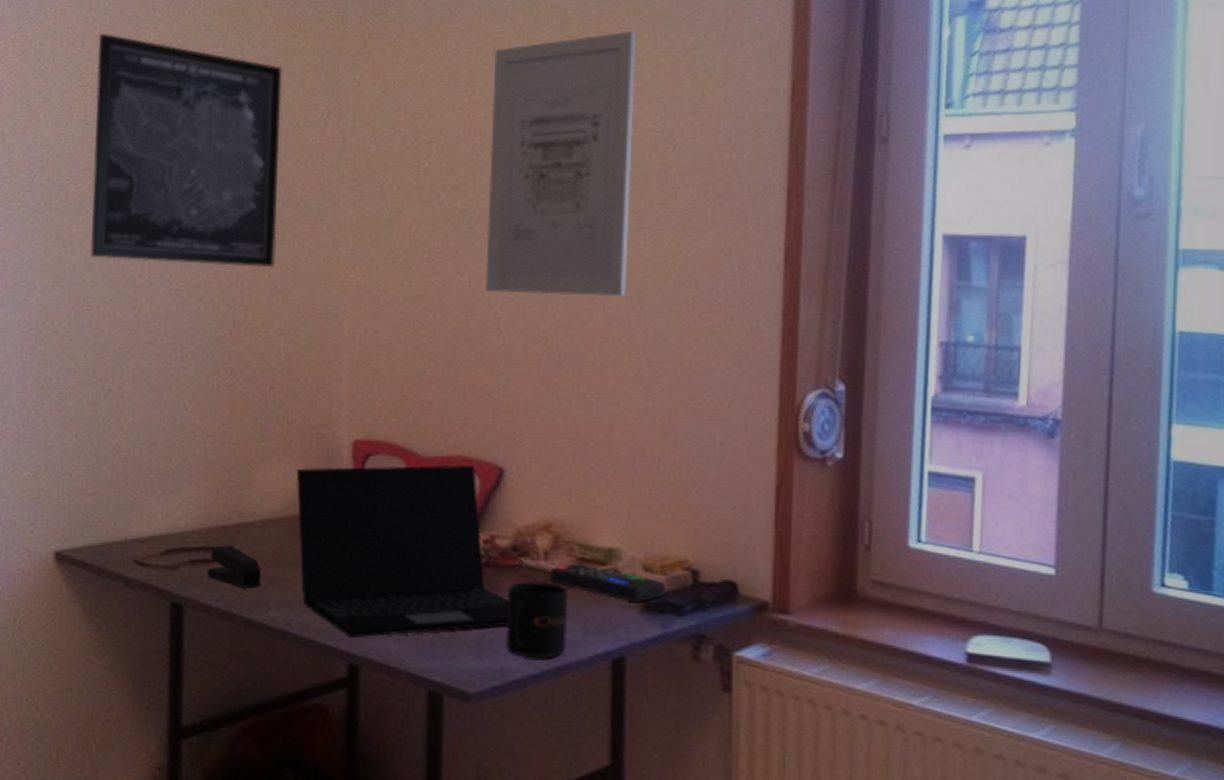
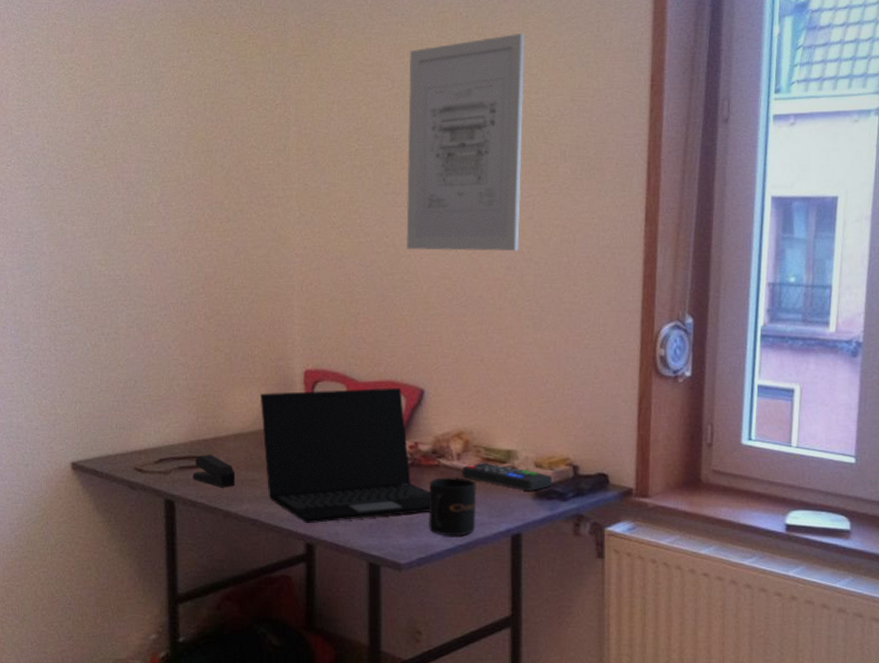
wall art: present [90,33,282,268] -> none [84,42,237,234]

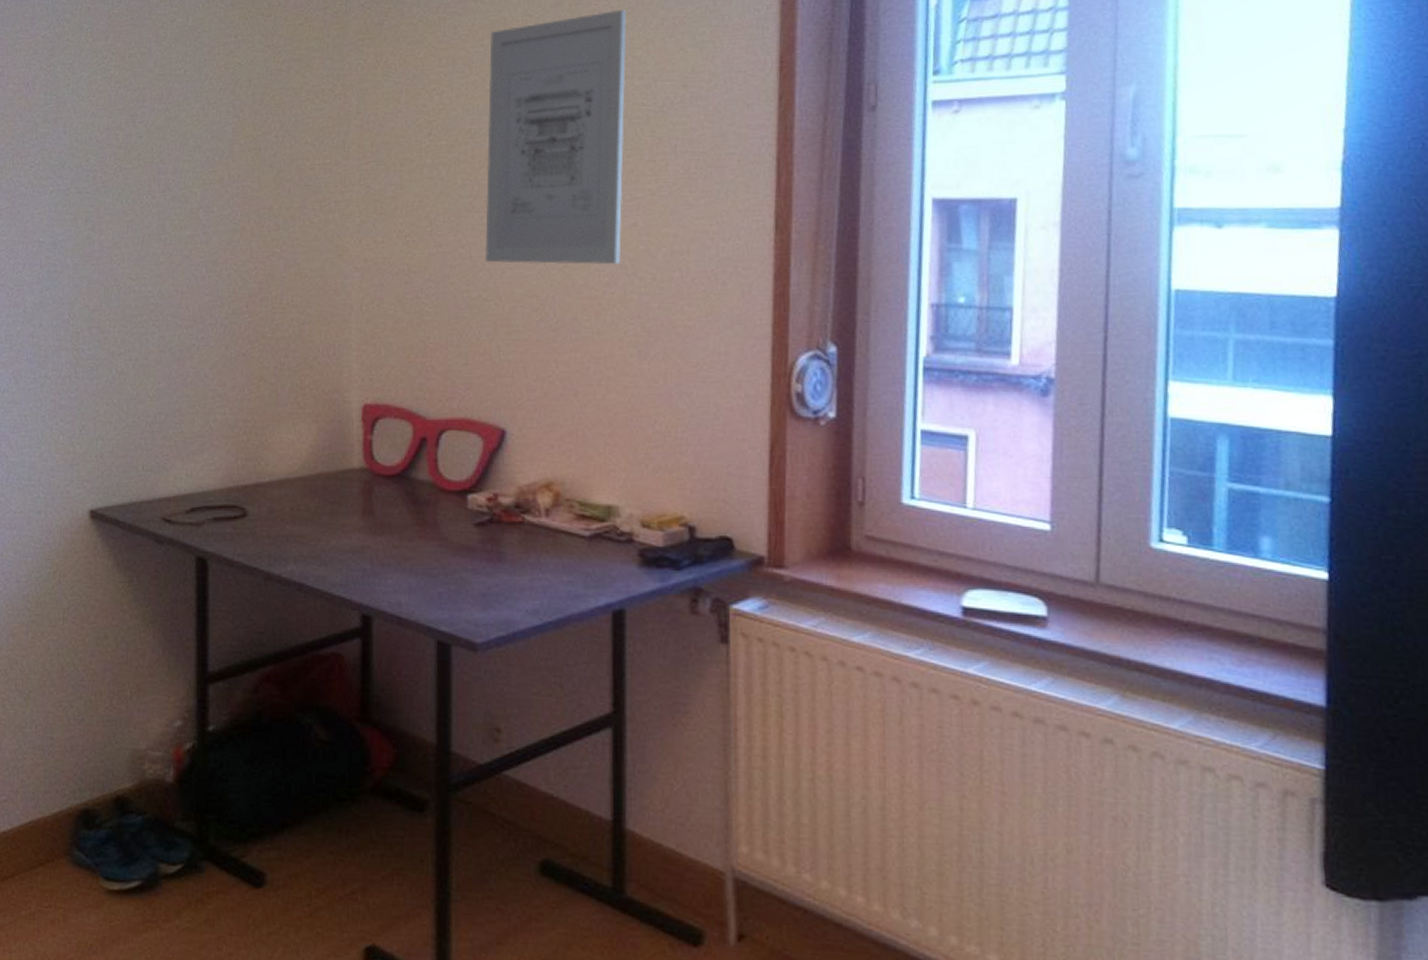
stapler: present [192,454,236,488] -> none [229,504,280,544]
laptop: present [260,387,431,524] -> none [310,426,513,591]
mug: present [428,477,477,536] -> none [509,537,569,611]
remote control: present [461,462,553,491] -> none [550,519,664,557]

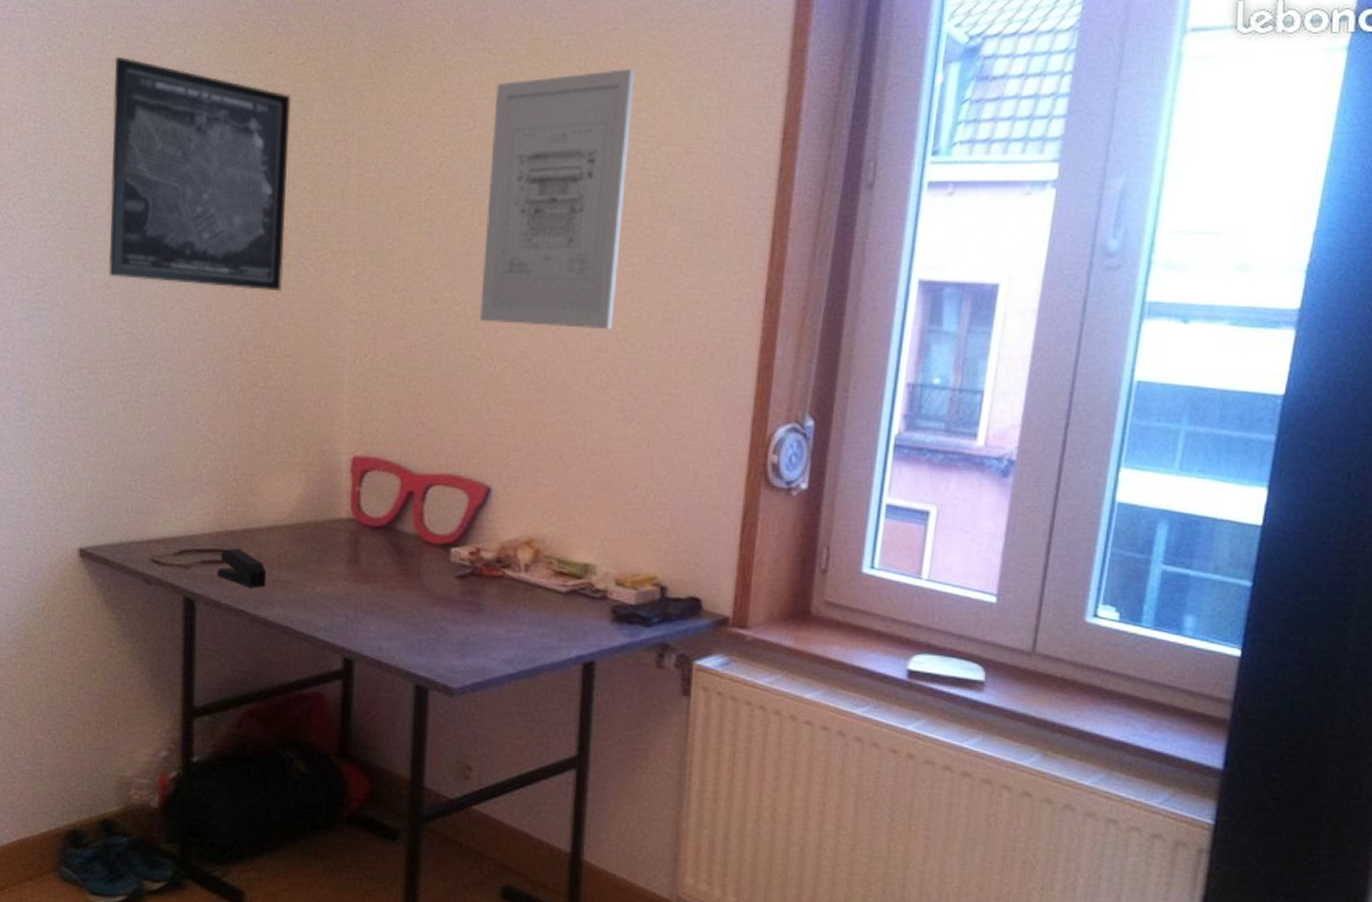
wall art: none [116,27,291,244] -> present [108,56,291,292]
stapler: none [229,504,280,544] -> present [216,548,267,588]

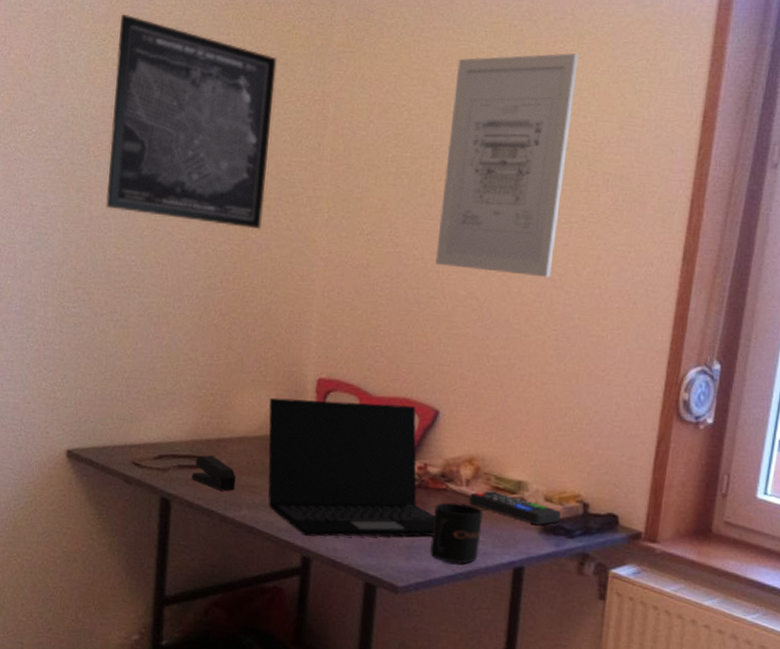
laptop: none [299,480,492,636] -> present [268,397,436,537]
mug: none [486,591,546,661] -> present [429,502,483,564]
remote control: none [528,575,636,613] -> present [468,490,562,525]

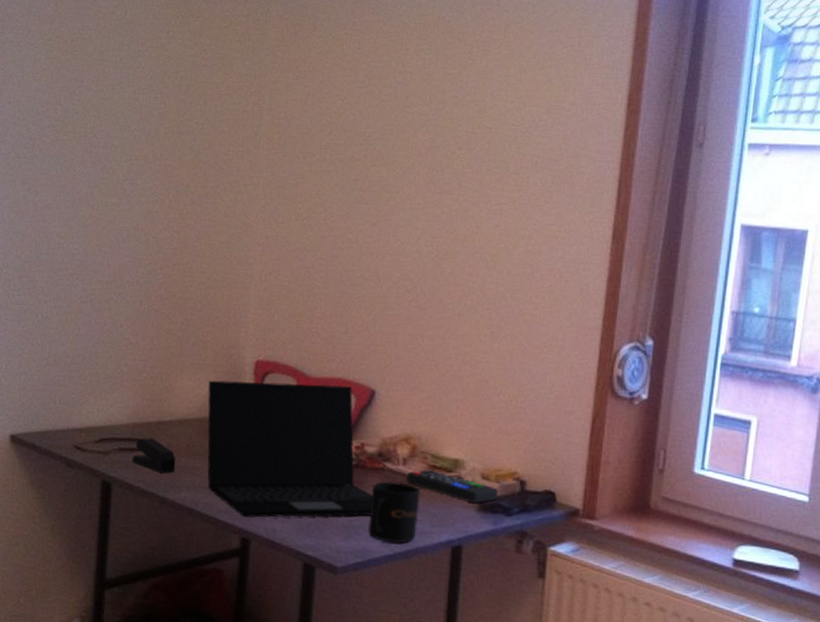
wall art: present [106,14,277,230] -> none [50,15,215,217]
wall art: present [435,53,579,278] -> none [369,42,505,258]

